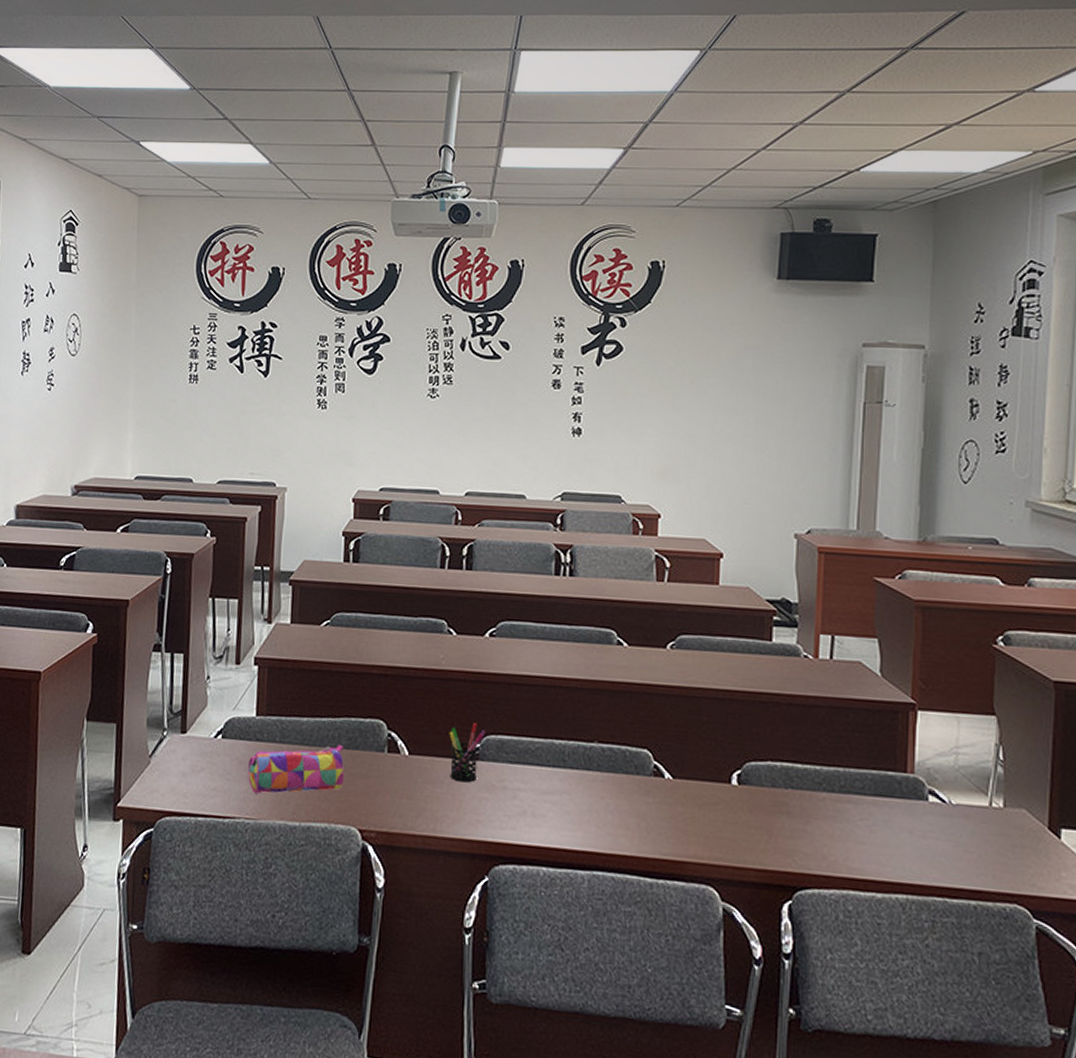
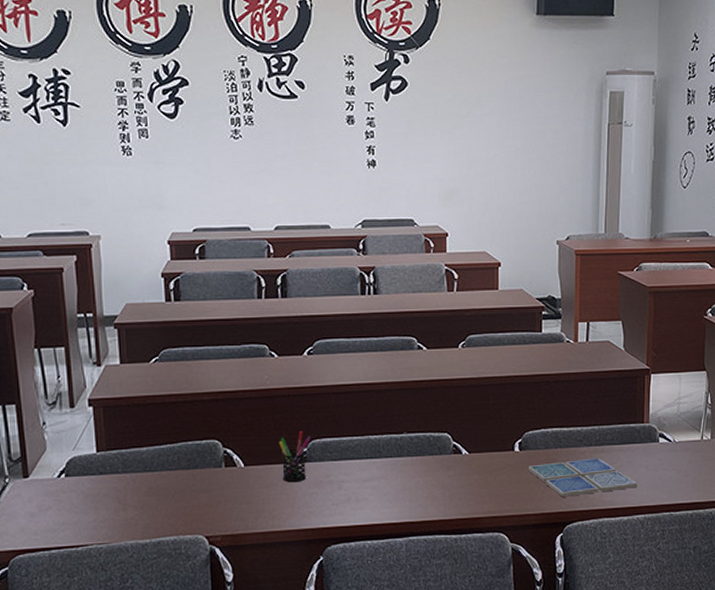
pencil case: present [248,744,345,794] -> none [95,466,188,521]
drink coaster: none [749,805,897,857] -> present [529,457,638,497]

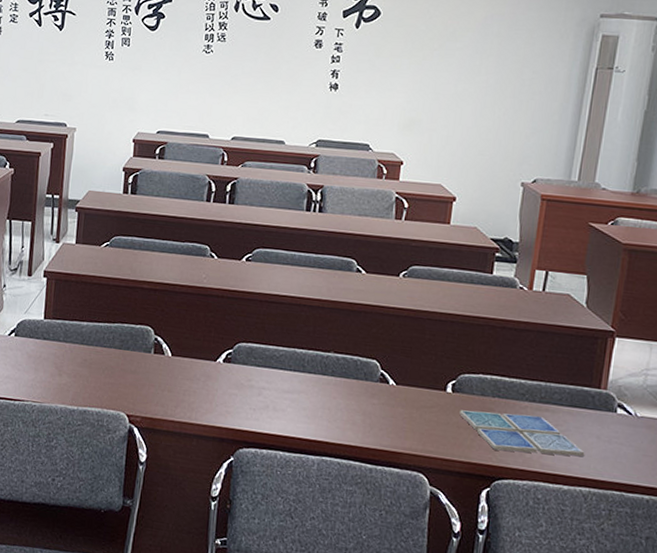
pen holder: present [279,431,311,483] -> none [205,332,238,381]

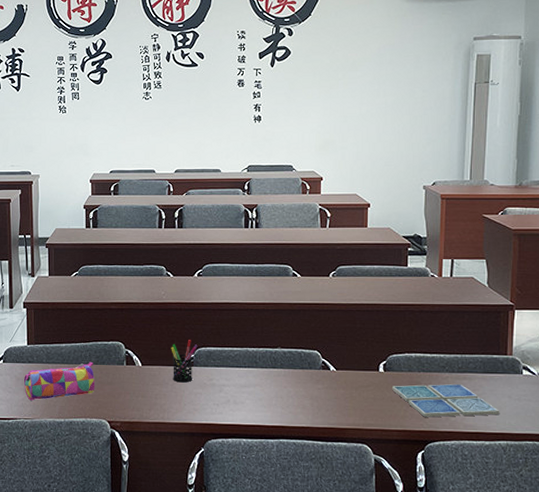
pencil case: none [36,345,117,383] -> present [24,361,95,401]
pen holder: none [205,332,238,381] -> present [171,340,198,383]

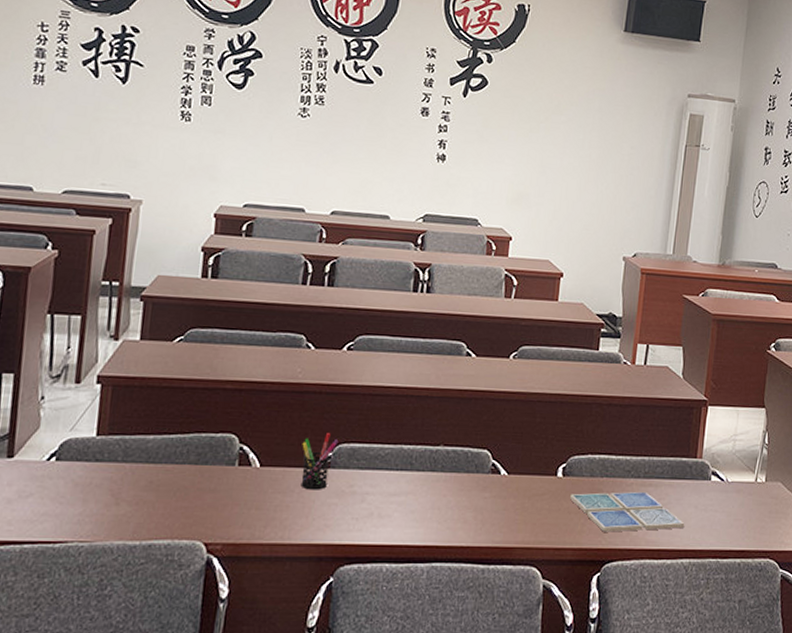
pencil case: present [24,361,95,401] -> none [84,460,192,515]

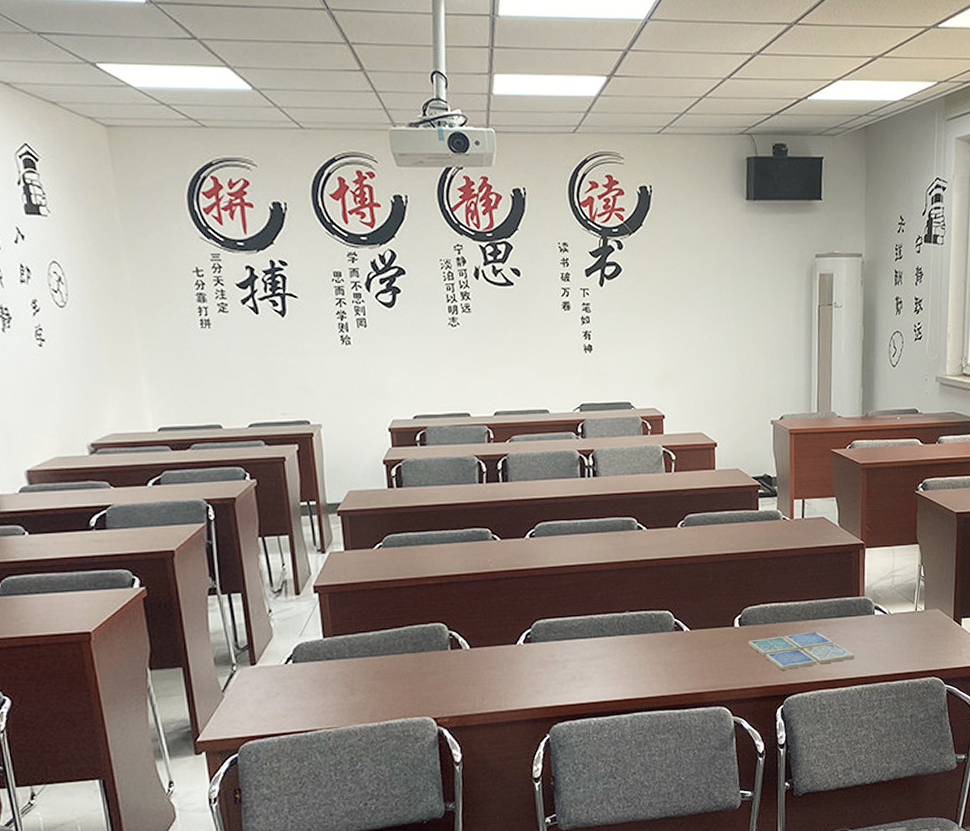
pen holder: present [300,433,339,490] -> none [503,612,535,663]

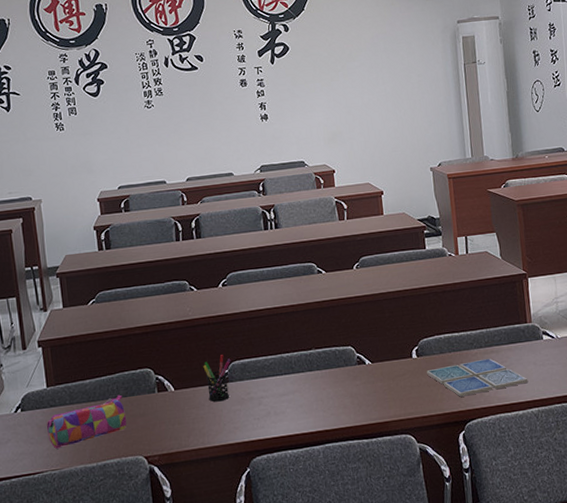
pencil case: none [322,650,415,706] -> present [47,394,127,449]
pen holder: none [503,612,535,663] -> present [203,355,231,402]

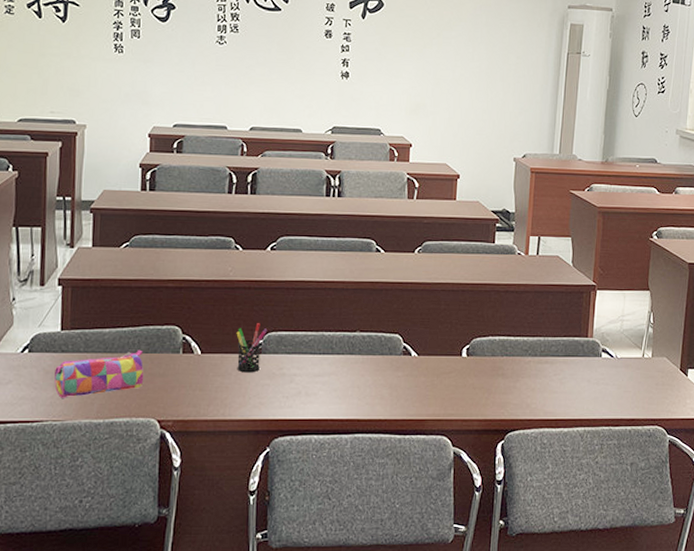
drink coaster: present [427,358,529,397] -> none [475,368,579,405]

